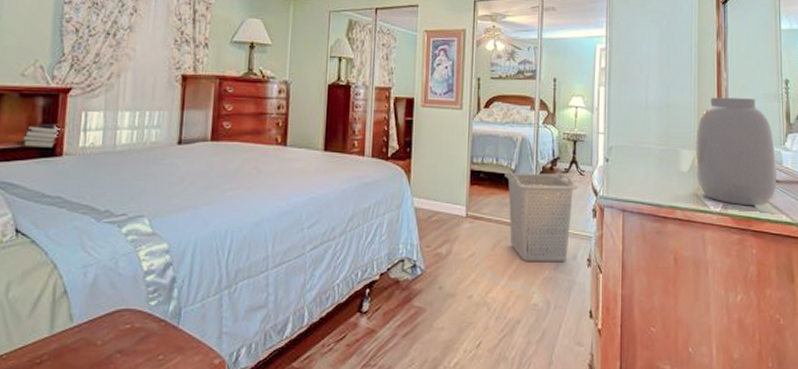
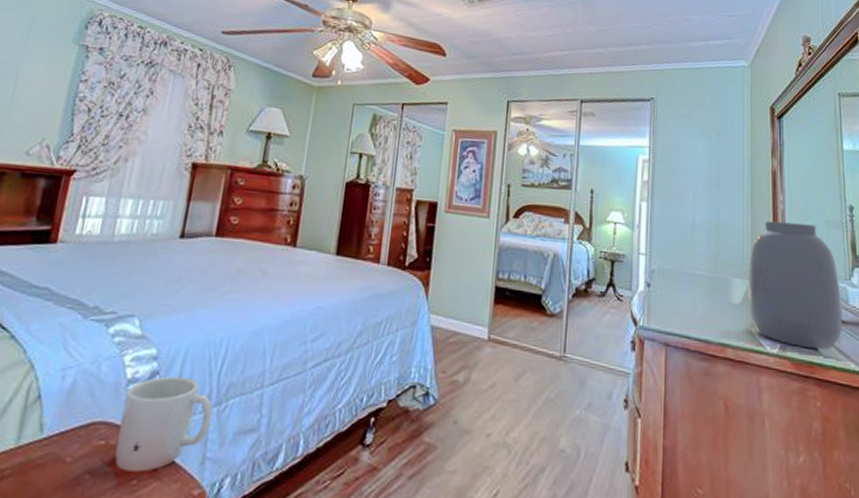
books: present [21,123,67,148] -> none [16,206,66,234]
mug: none [140,266,224,349] -> present [114,376,213,472]
laundry basket: present [505,172,579,262] -> none [533,292,616,400]

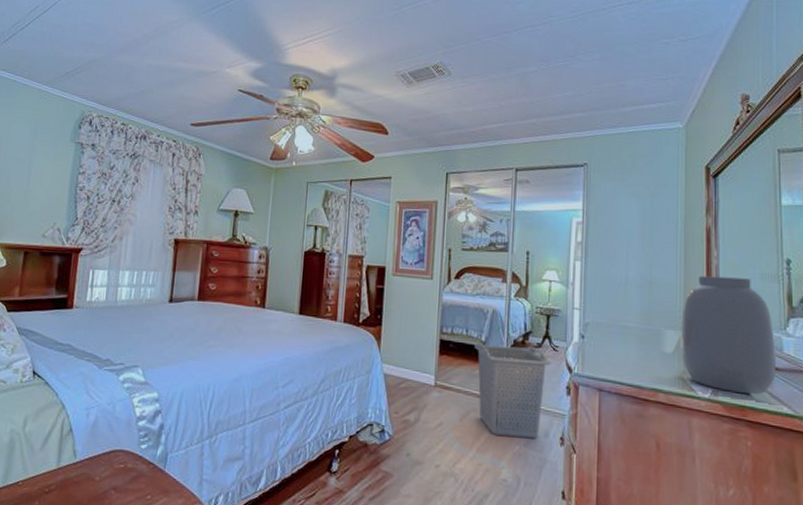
mug: present [114,376,213,472] -> none [131,414,206,490]
laundry basket: none [533,292,616,400] -> present [474,344,552,438]

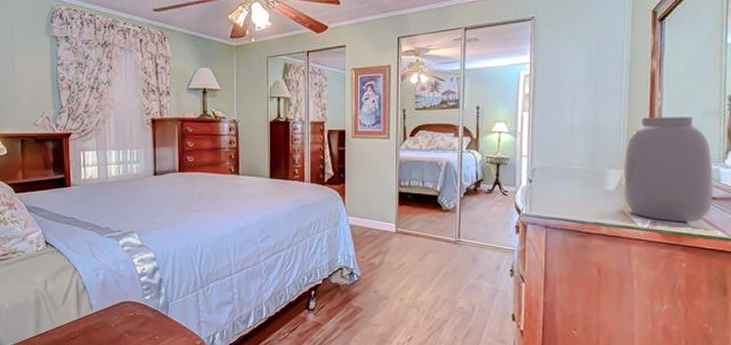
laundry basket: present [474,344,552,438] -> none [430,194,502,272]

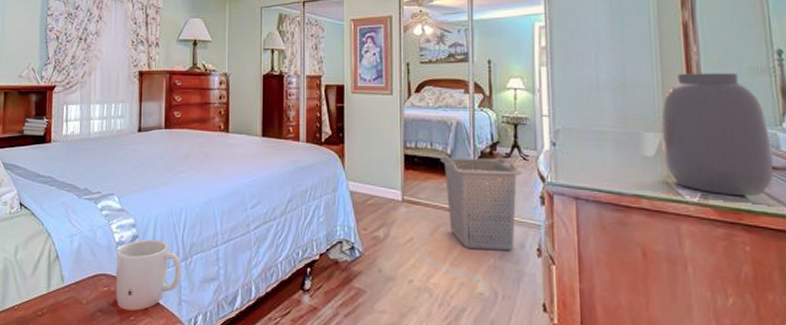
books: none [40,162,71,180] -> present [21,116,53,136]
mug: none [139,270,200,331] -> present [115,239,182,311]
laundry basket: none [430,194,502,272] -> present [440,157,523,251]

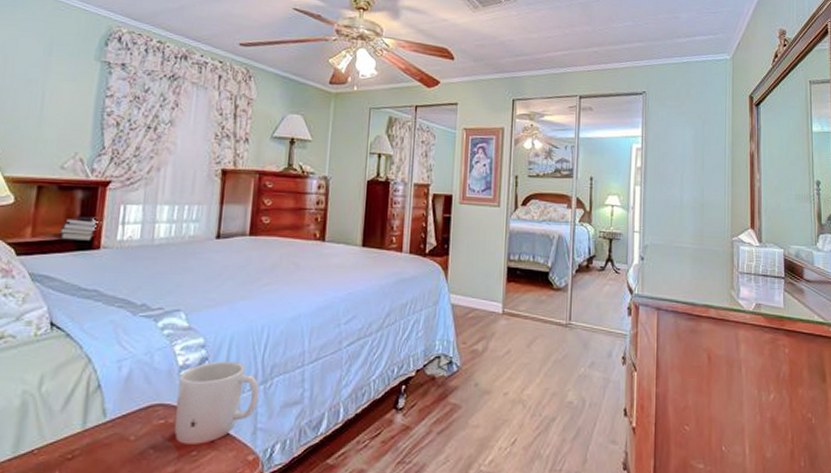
laundry basket: present [440,157,523,251] -> none [541,270,614,360]
vase: present [661,73,774,197] -> none [729,197,808,306]

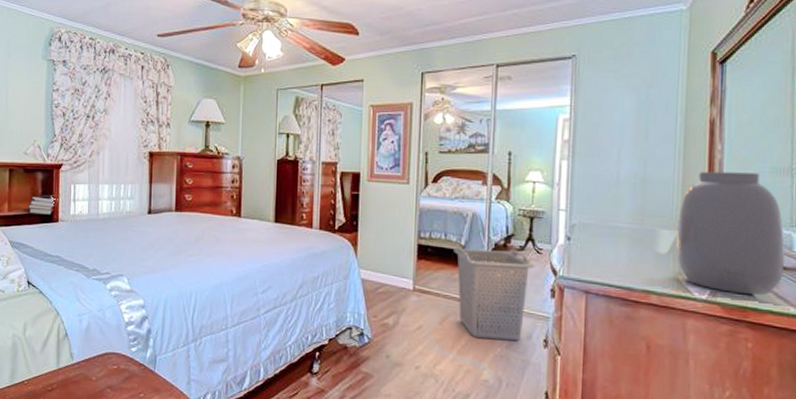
mug: present [174,361,260,444] -> none [124,320,191,389]
laundry basket: none [541,270,614,360] -> present [454,248,535,340]
vase: none [729,197,808,306] -> present [676,171,785,296]

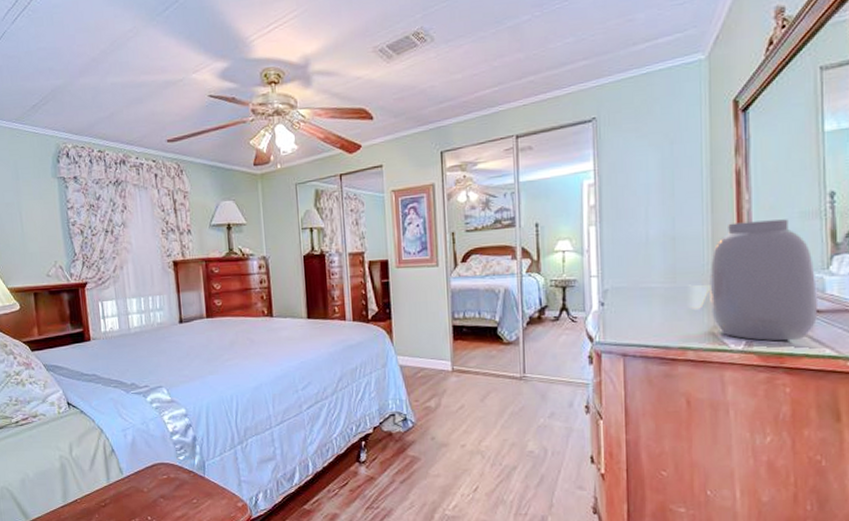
books: present [27,194,61,215] -> none [57,314,89,336]
laundry basket: present [454,248,535,340] -> none [489,322,571,412]

